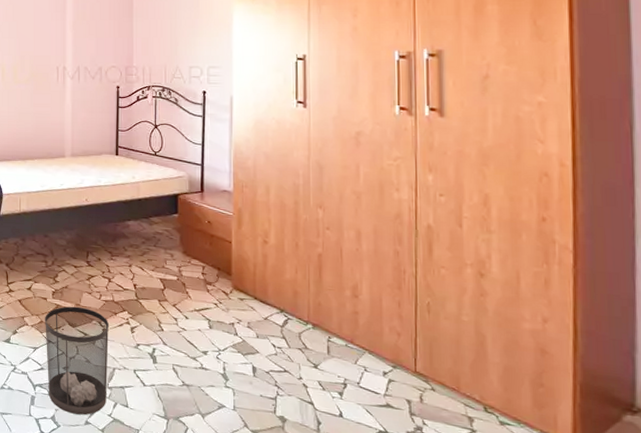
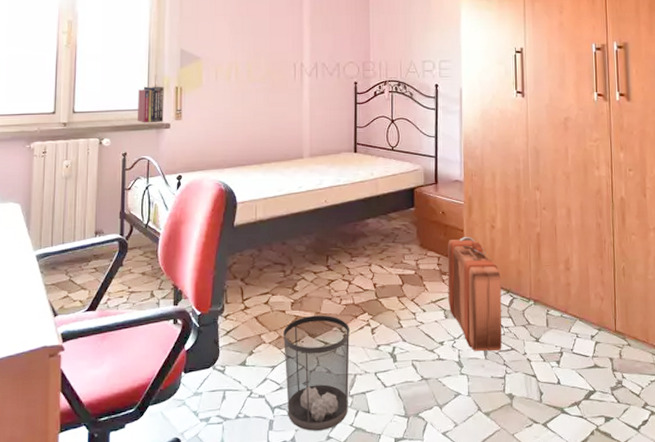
suitcase: none [213,248,274,371] -> present [447,236,502,352]

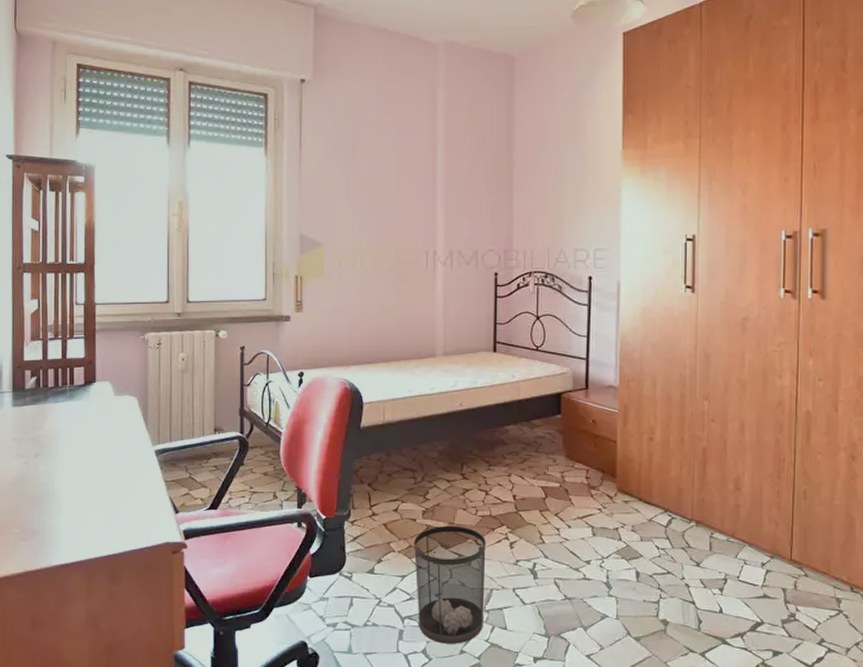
books: present [138,86,164,123] -> none [255,274,283,315]
suitcase: present [447,236,502,352] -> none [597,448,658,574]

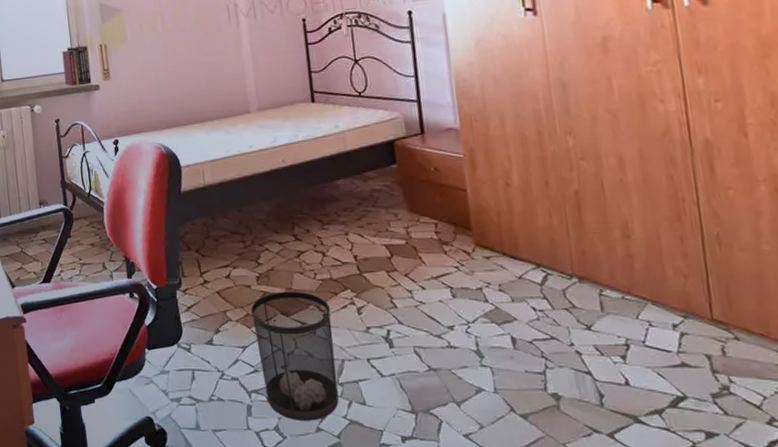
books: none [255,274,283,315] -> present [62,45,92,87]

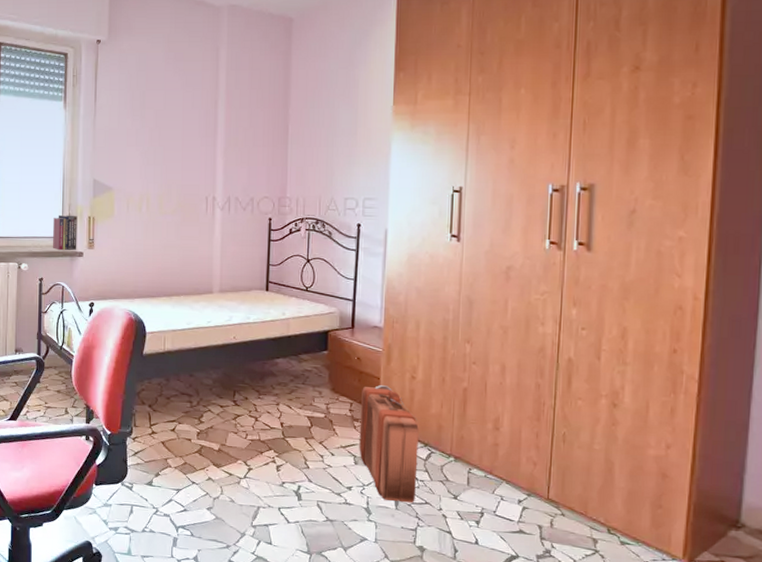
waste bin: present [251,291,339,421] -> none [189,446,255,554]
suitcase: none [446,197,537,340] -> present [359,384,419,503]

